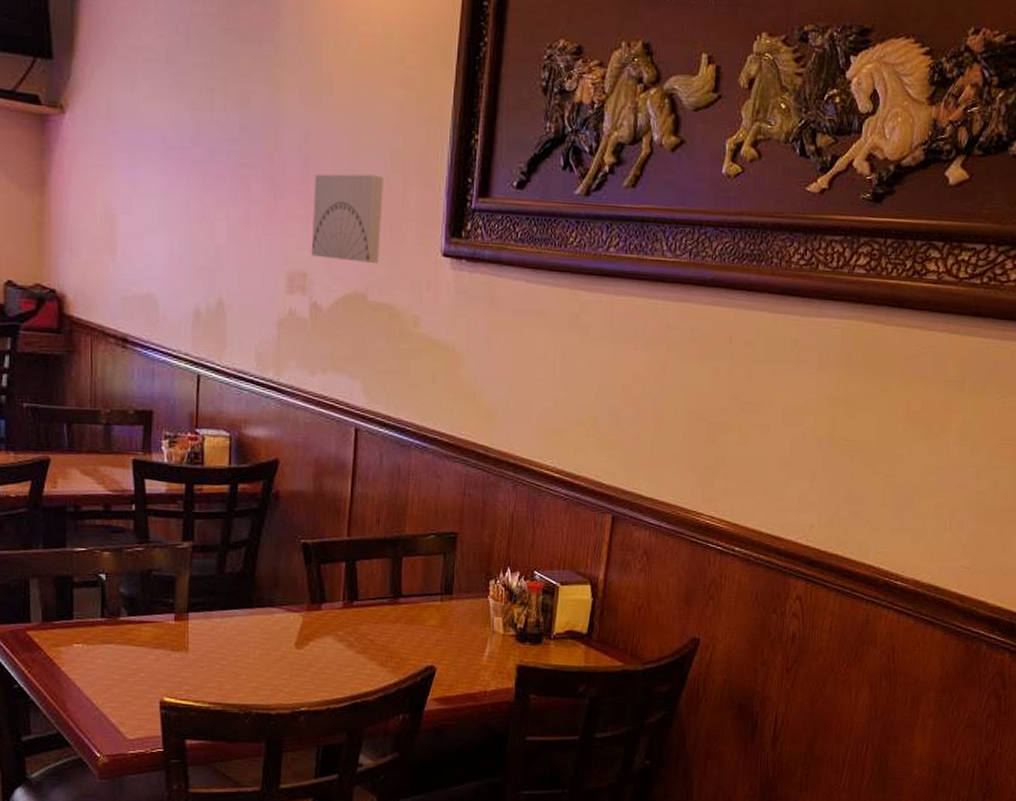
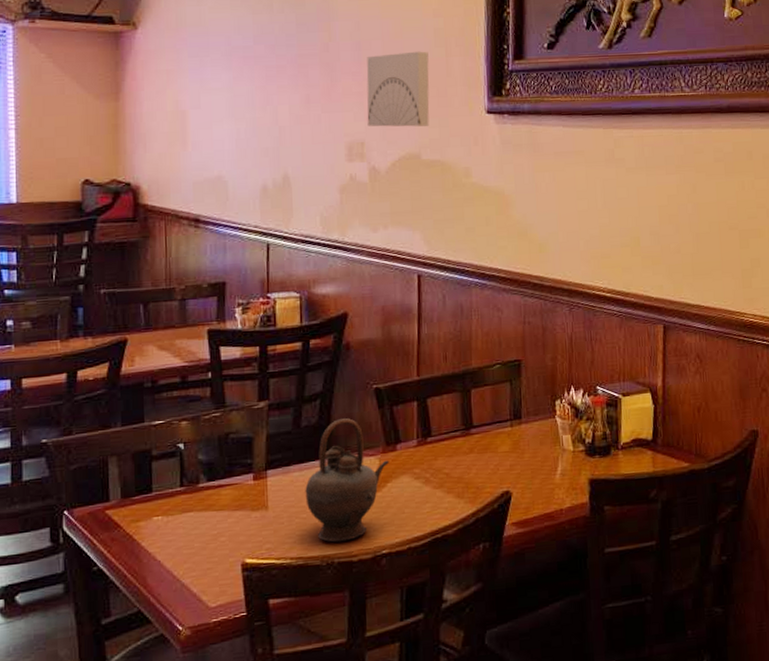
teapot: none [226,570,313,694] -> present [305,418,389,543]

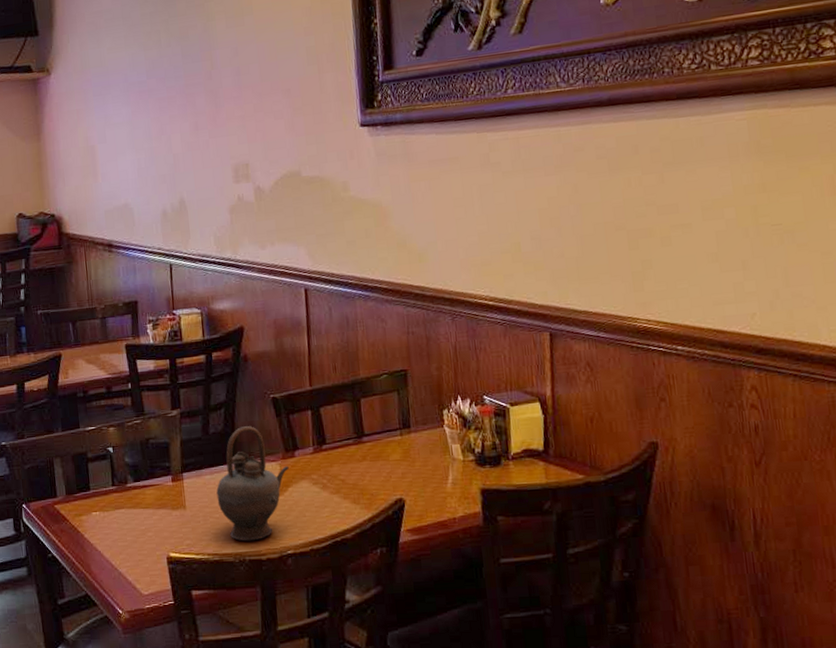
wall art: present [366,51,430,127] -> none [246,70,307,148]

